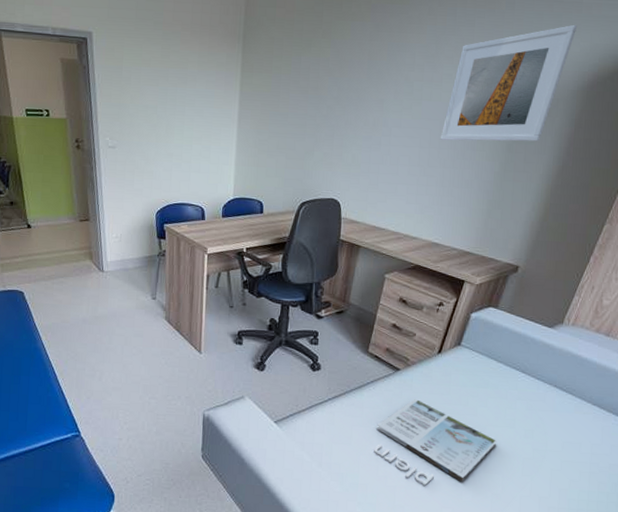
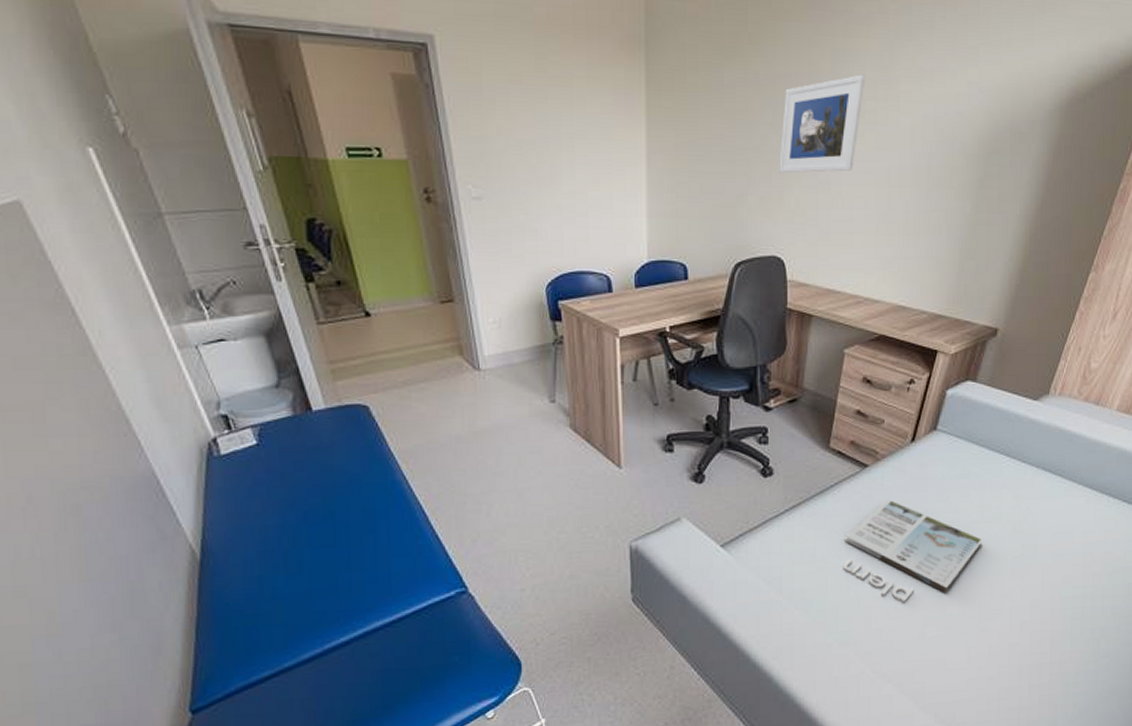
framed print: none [340,61,415,136] -> present [779,74,866,174]
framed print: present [440,24,578,142] -> none [900,26,1052,176]

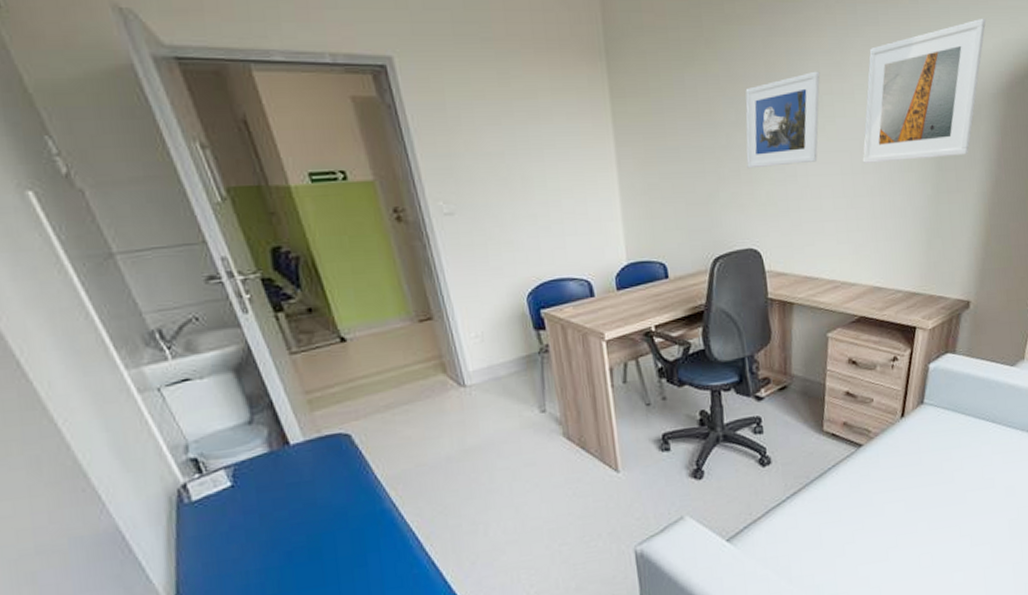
magazine: present [843,499,983,602] -> none [847,475,980,577]
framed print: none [900,26,1052,176] -> present [862,18,986,163]

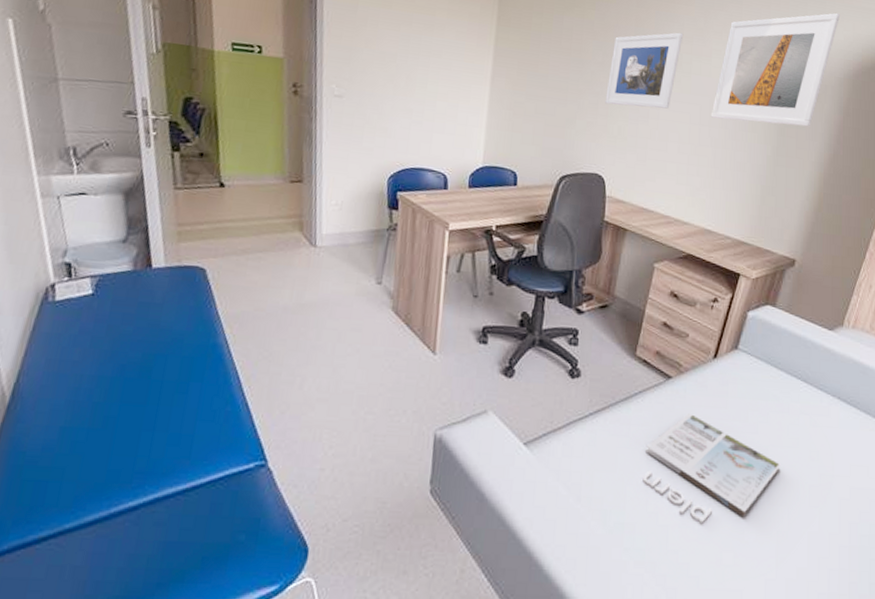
magazine: none [847,475,980,577] -> present [642,412,781,523]

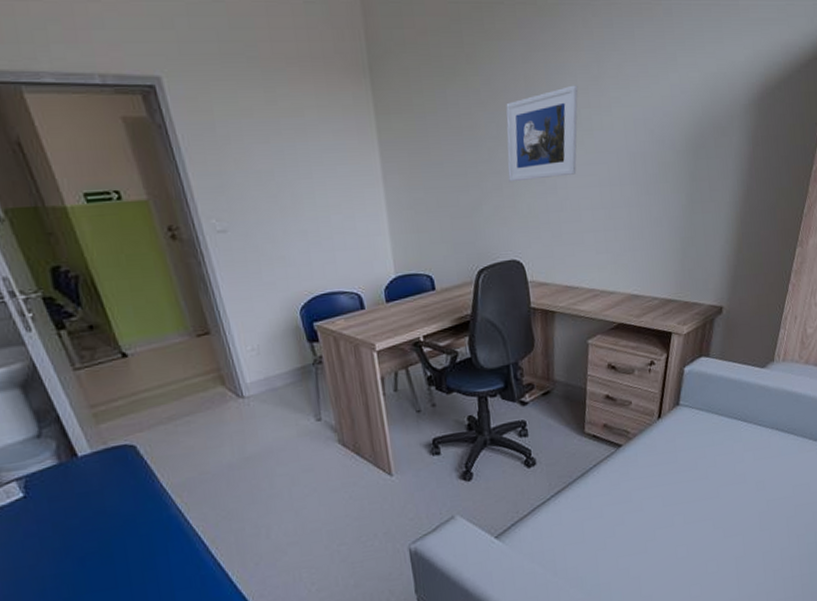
magazine: present [642,412,781,523] -> none [608,473,732,568]
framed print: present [710,12,841,127] -> none [619,30,738,175]

